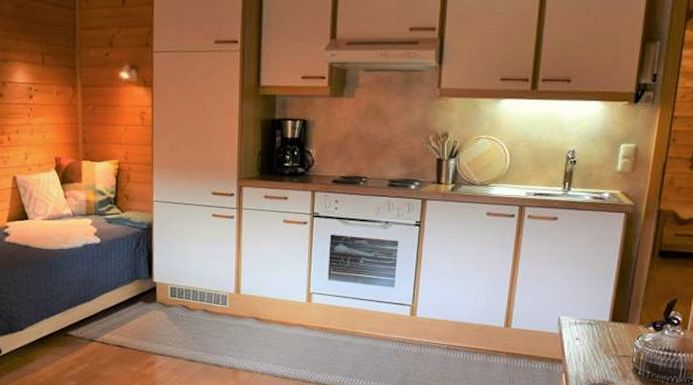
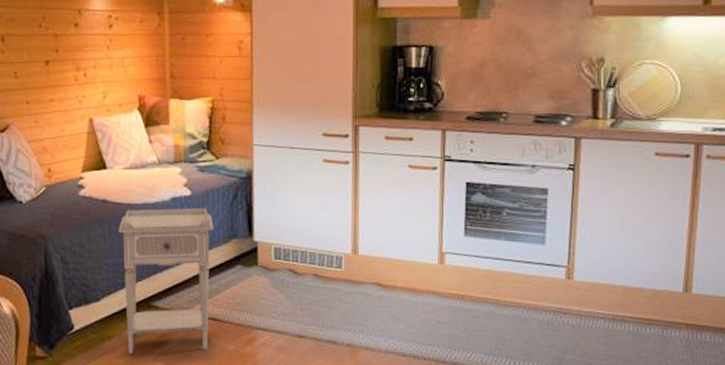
nightstand: none [38,253,120,375] -> present [118,207,214,355]

